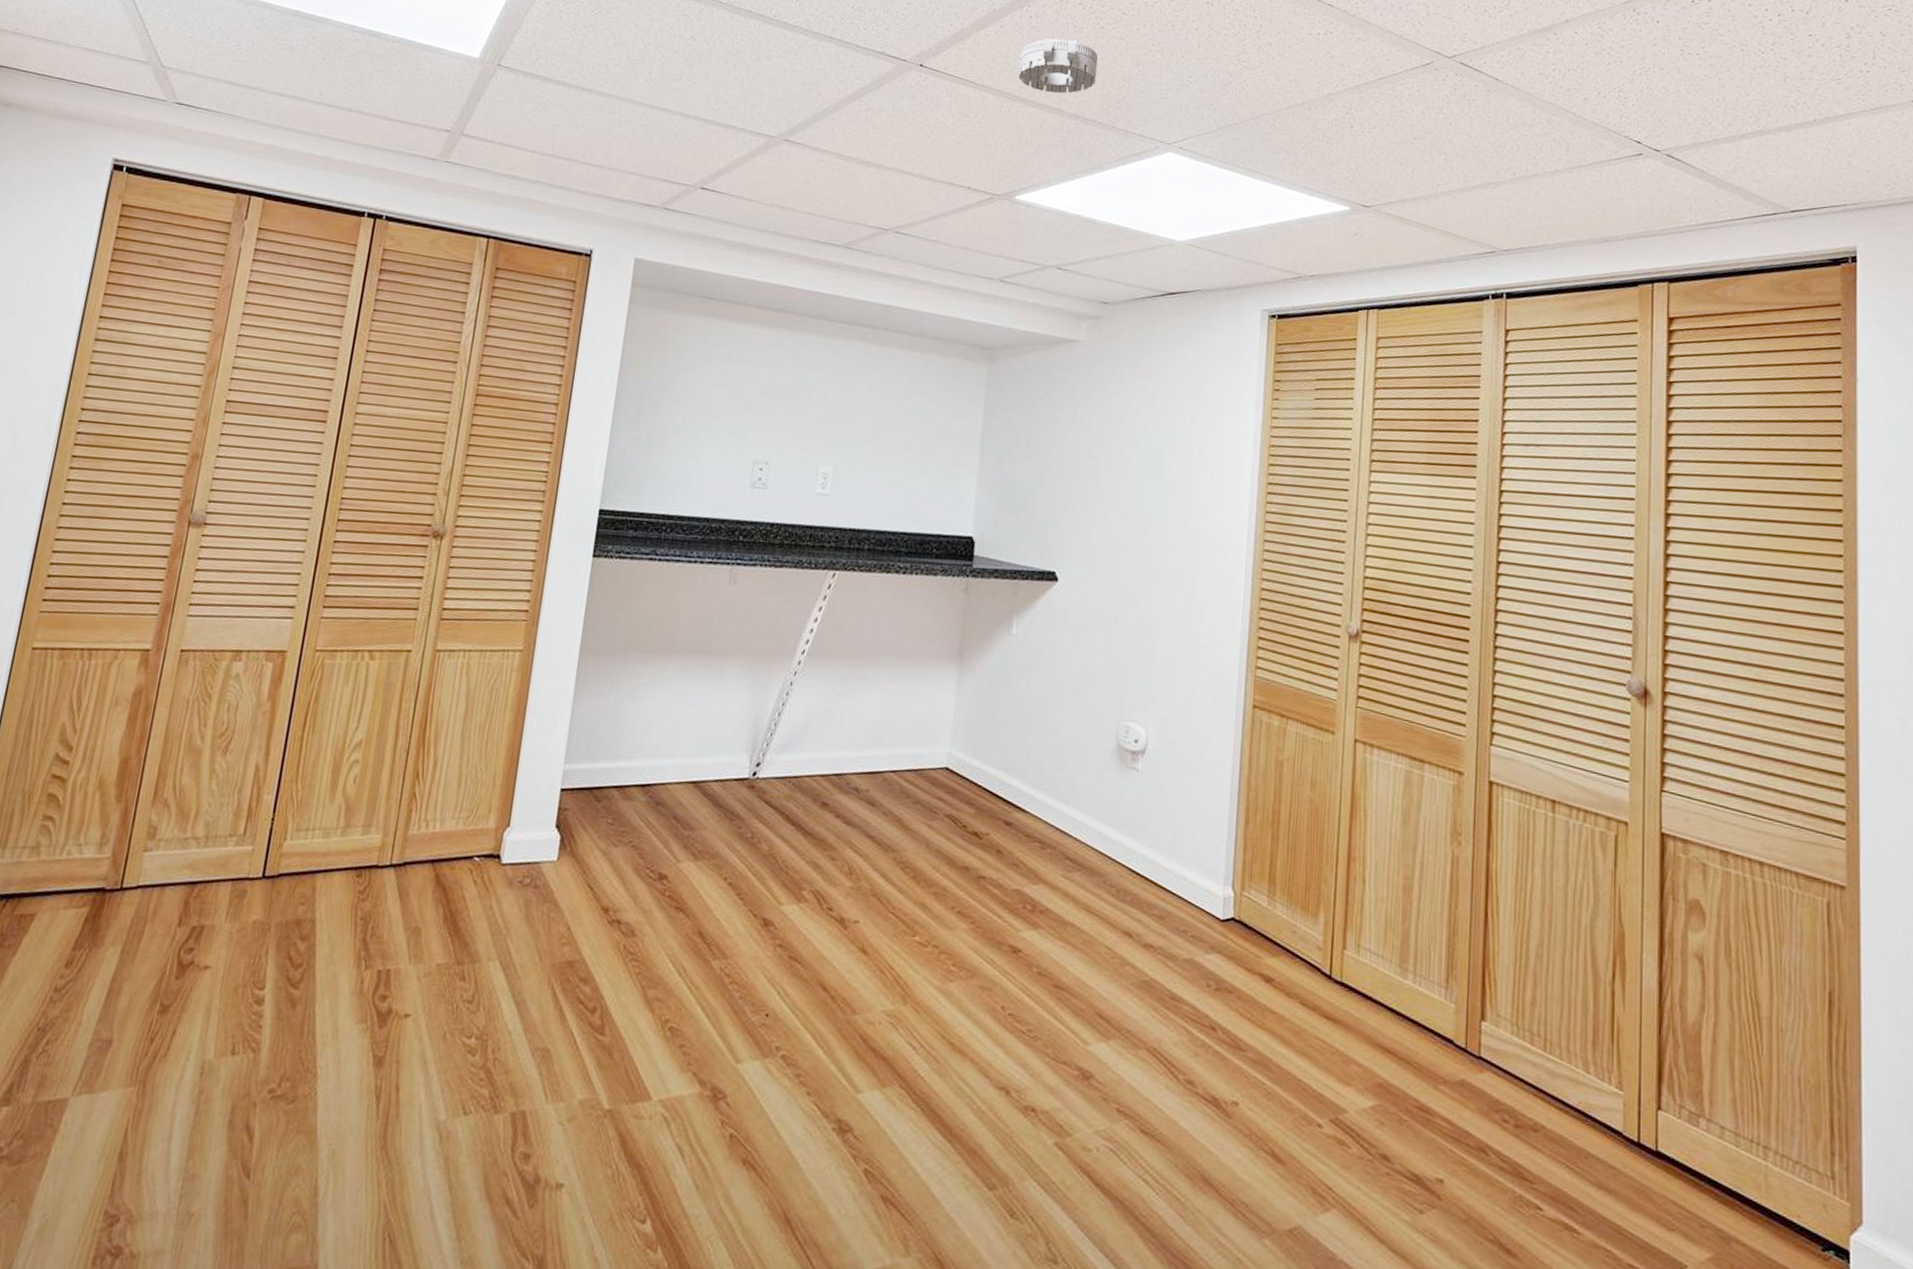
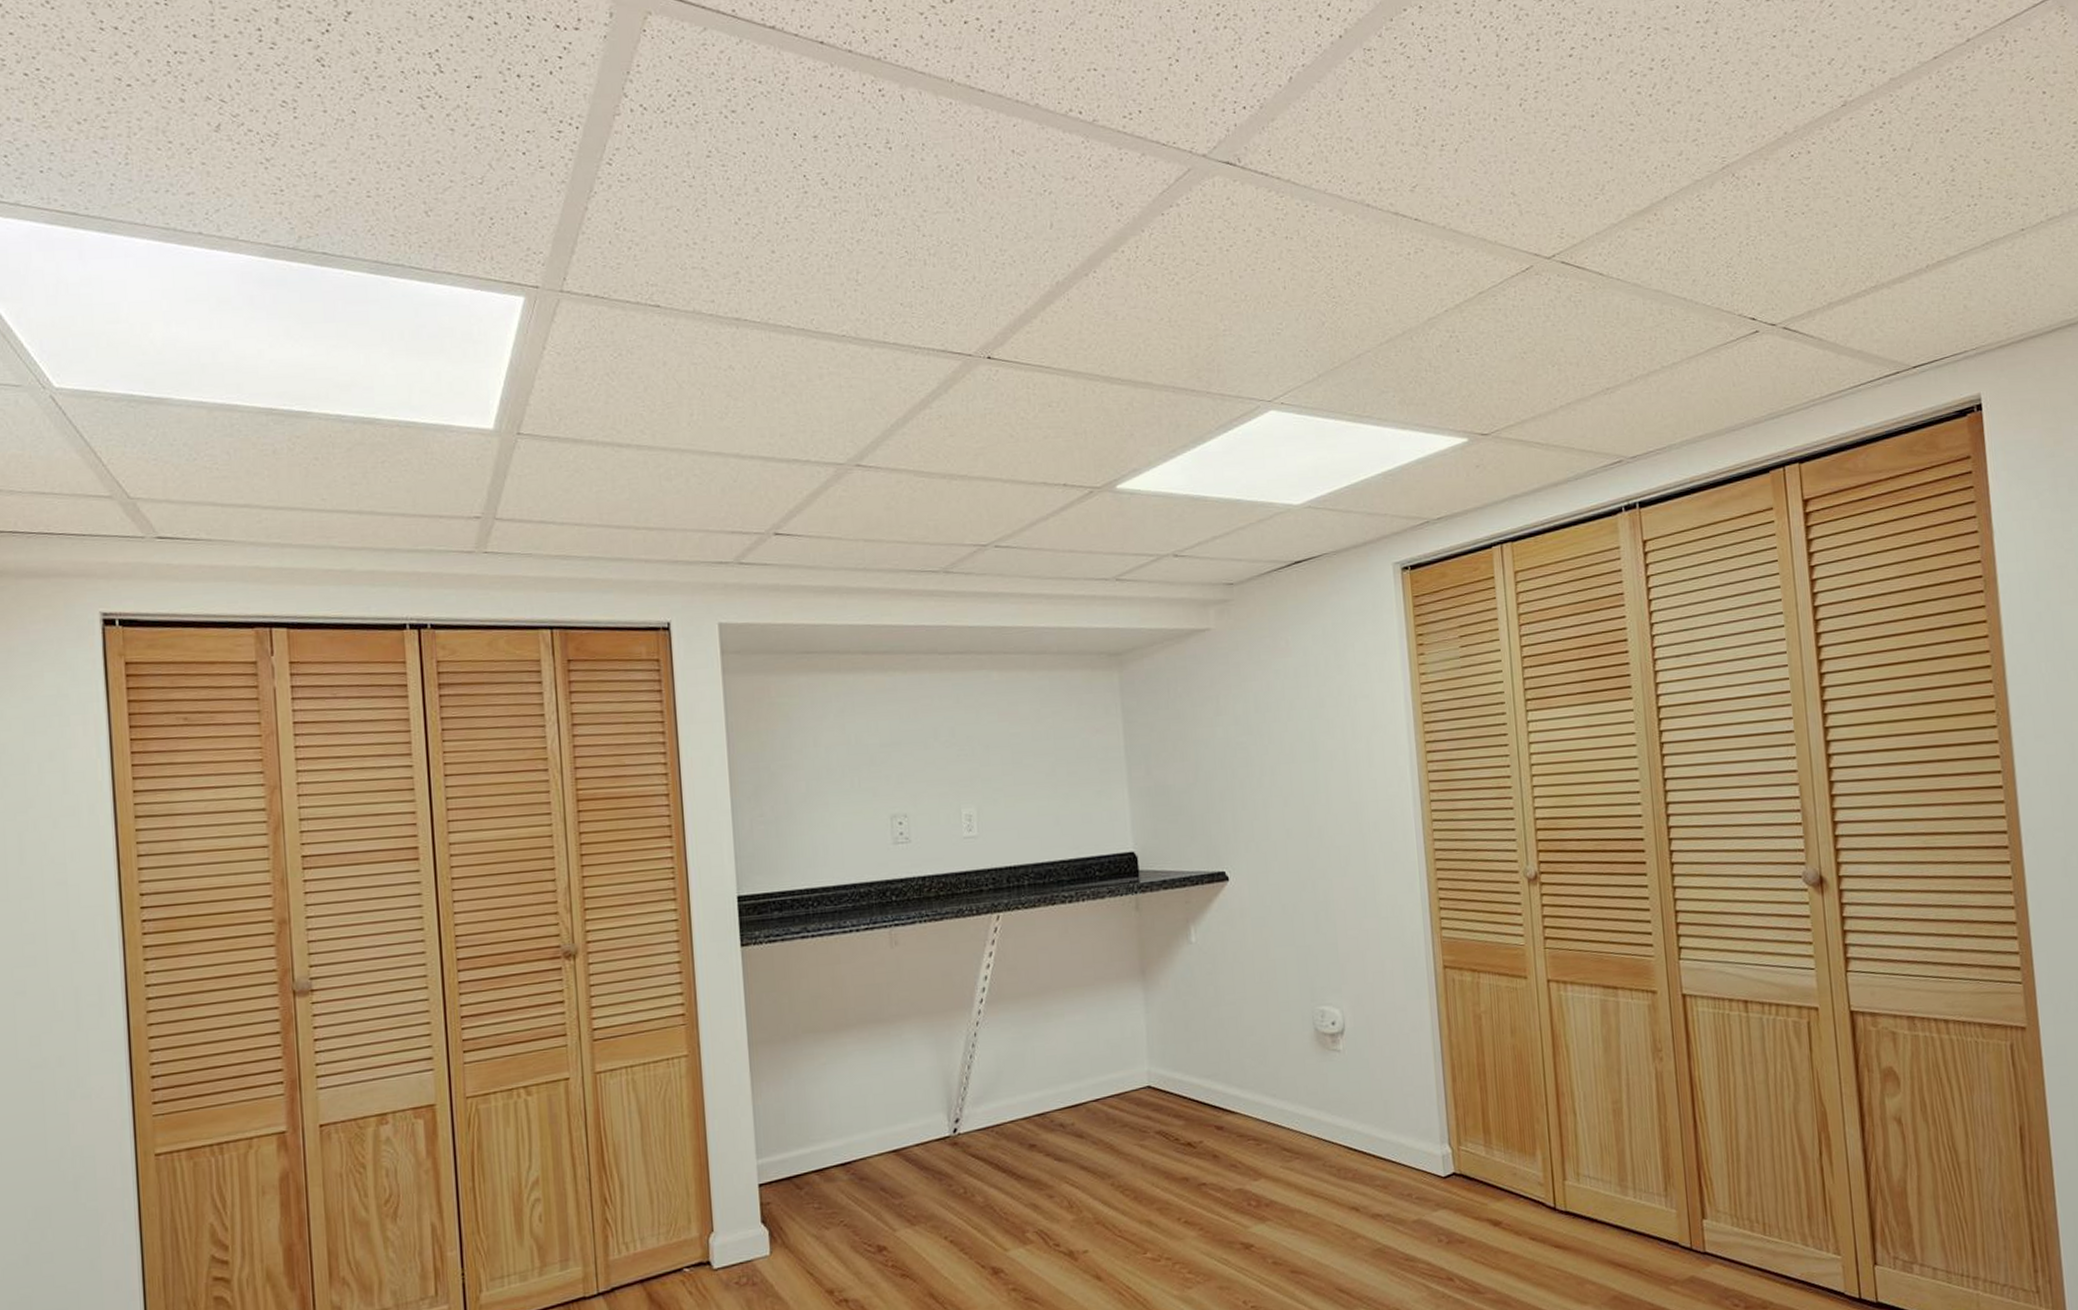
smoke detector: present [1018,38,1099,94] -> none [1094,302,1181,366]

